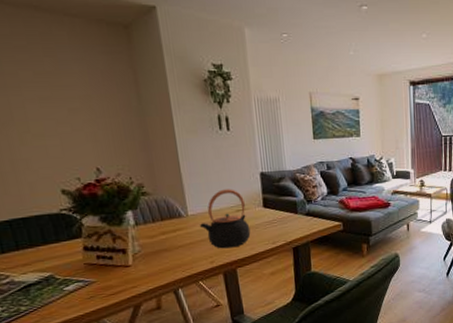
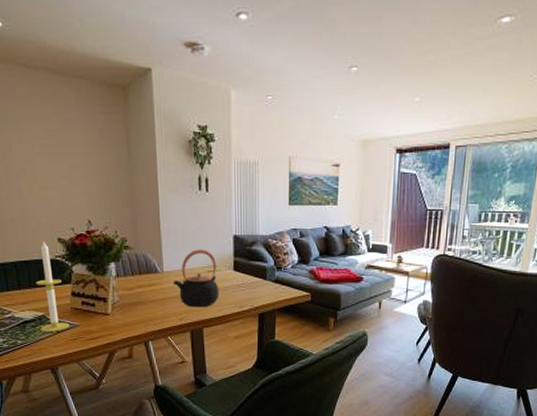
candle: none [38,194,85,294] -> present [36,241,70,332]

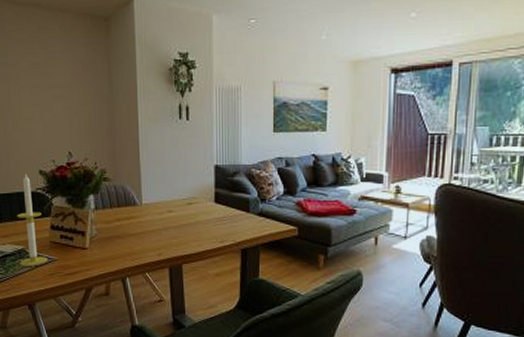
teapot: present [173,249,219,308] -> none [152,180,200,242]

